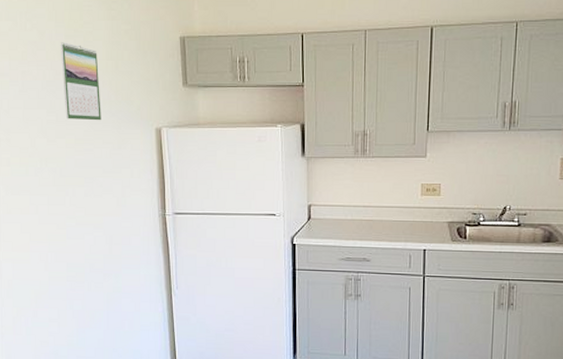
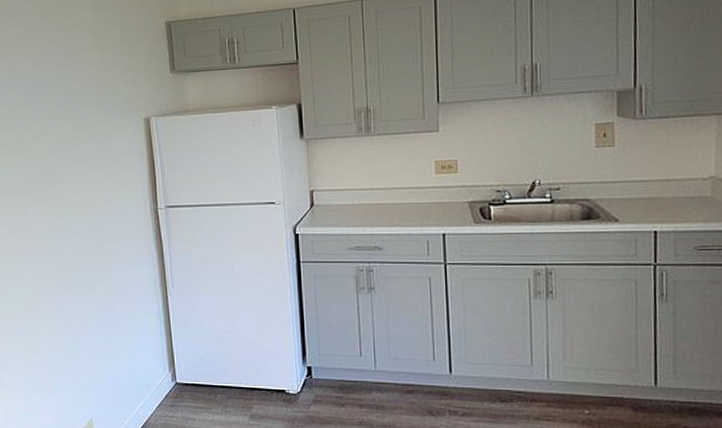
calendar: present [60,42,101,121] -> none [45,36,88,115]

